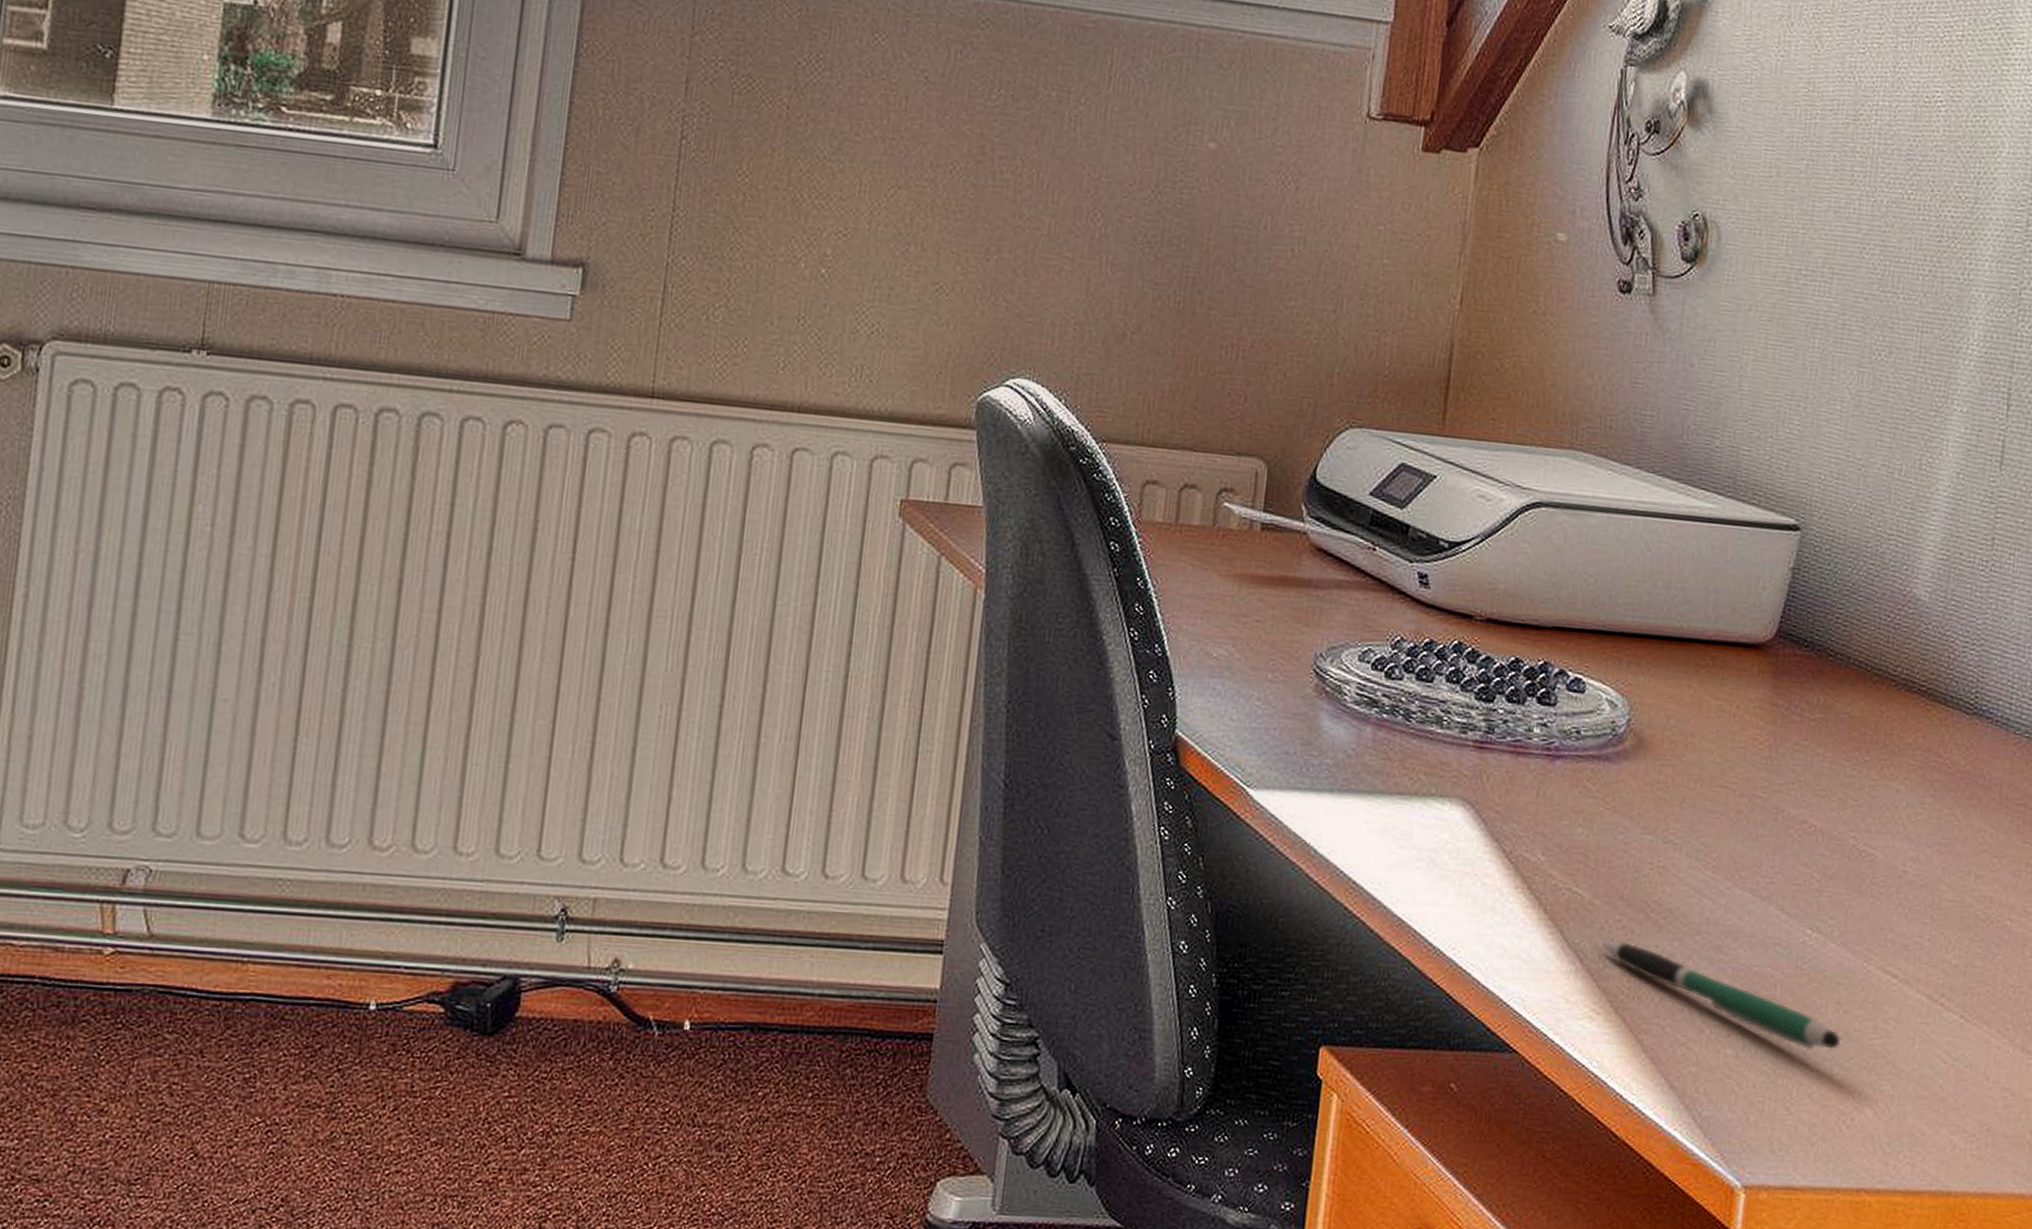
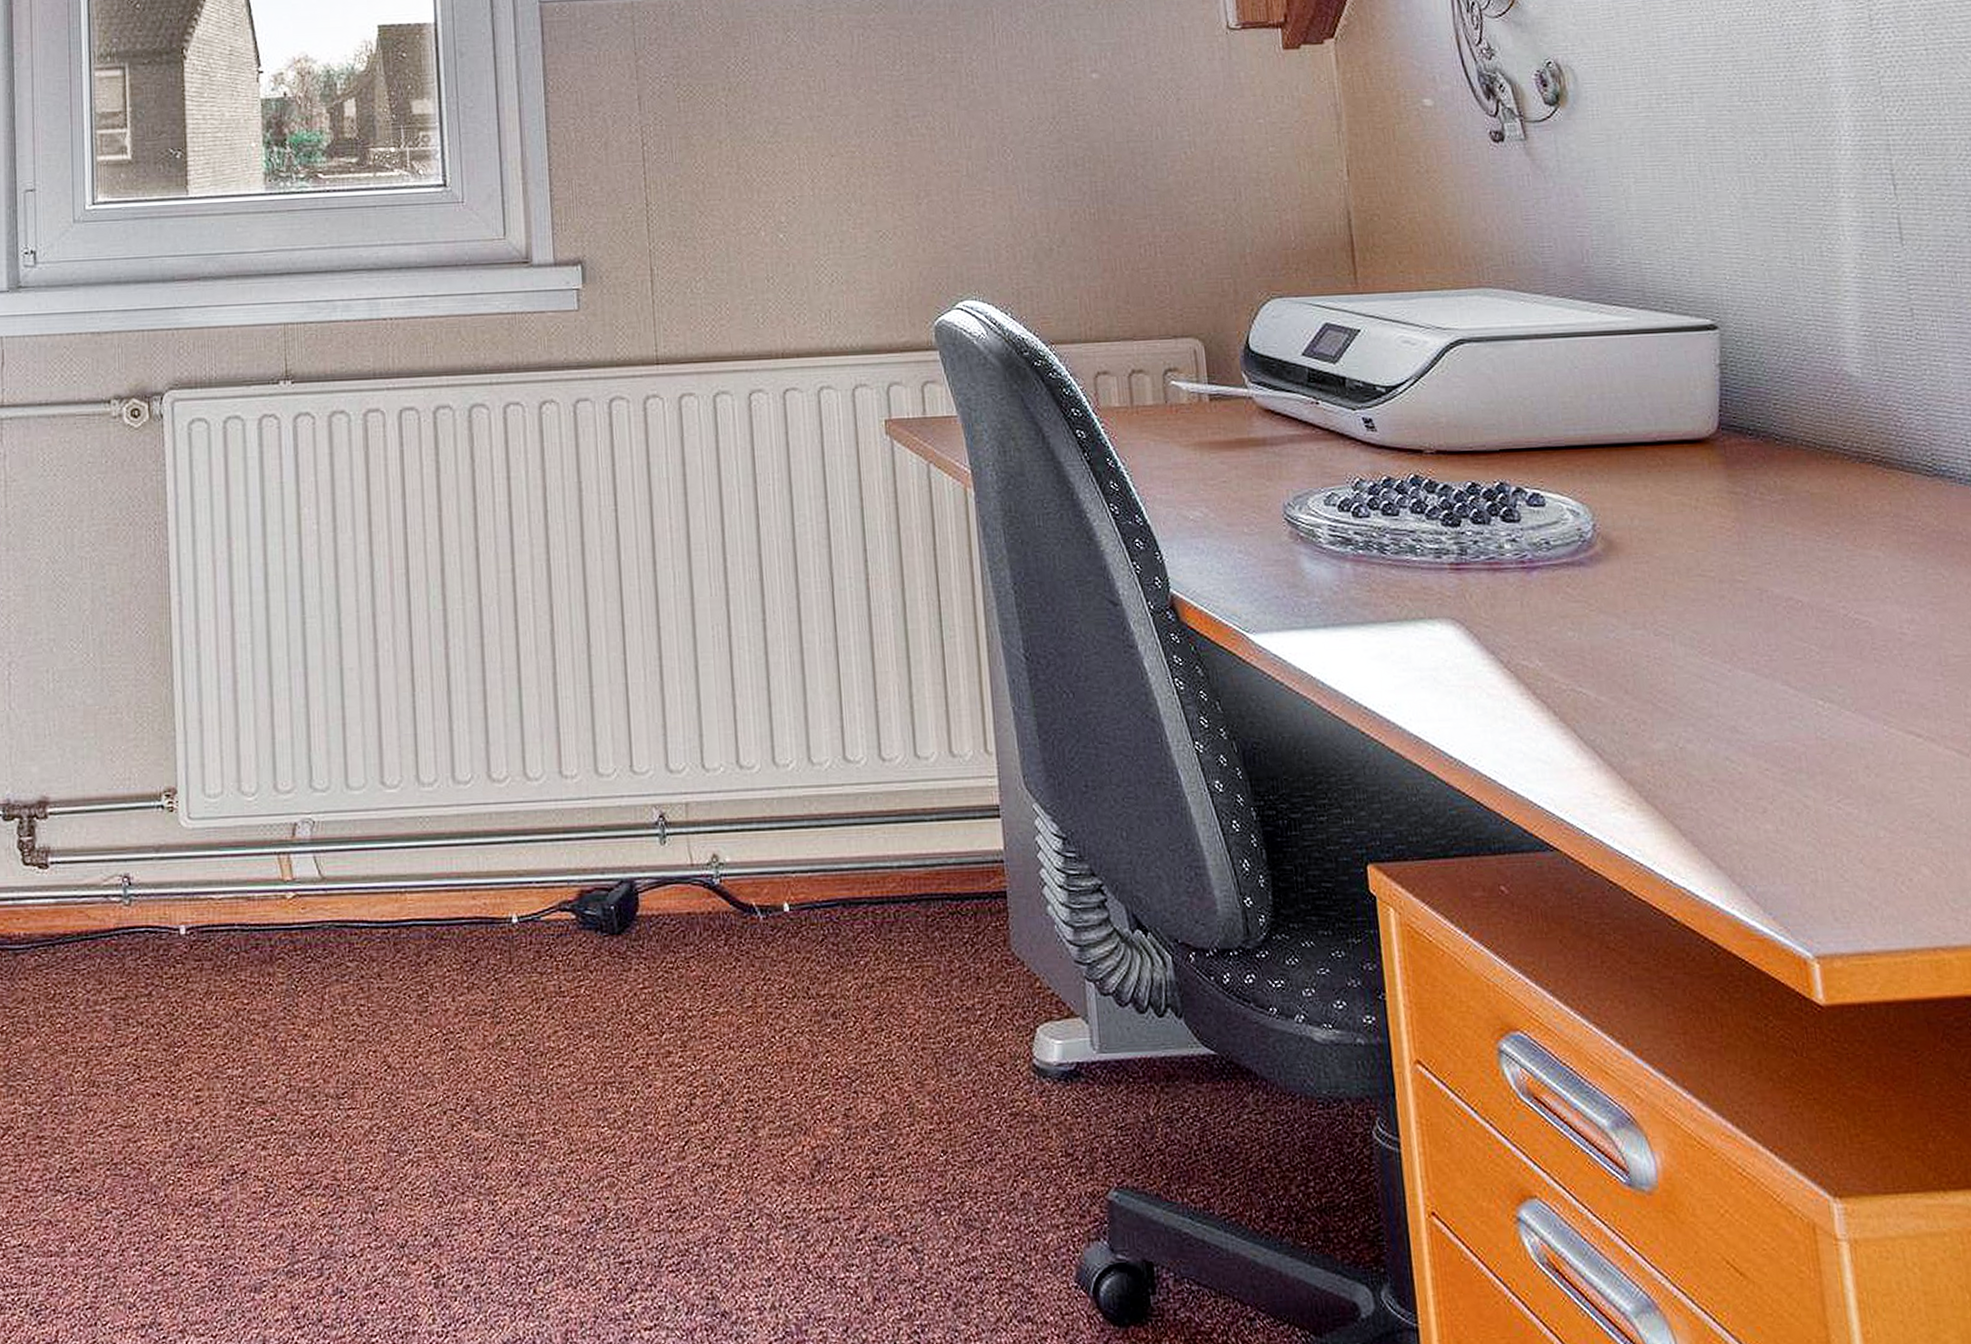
pen: present [1600,939,1841,1051] -> none [1615,732,1880,817]

